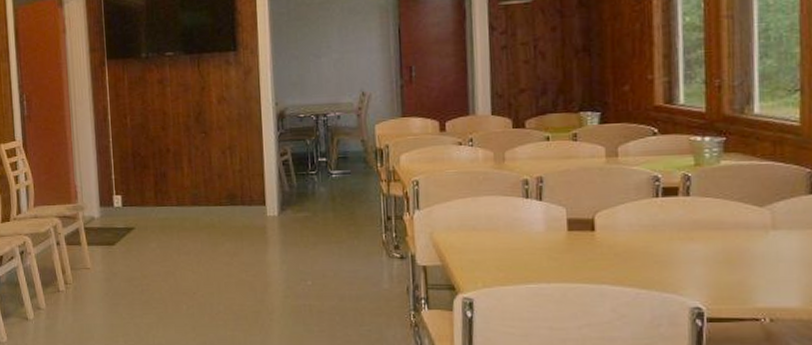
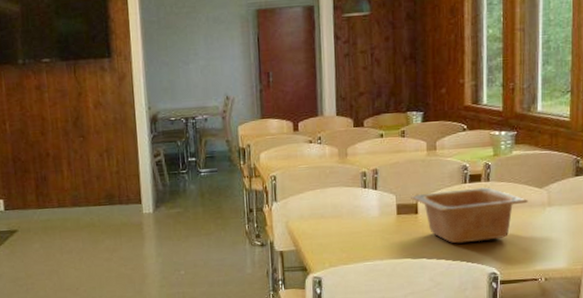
serving bowl: none [585,203,743,269] -> present [411,187,528,244]

